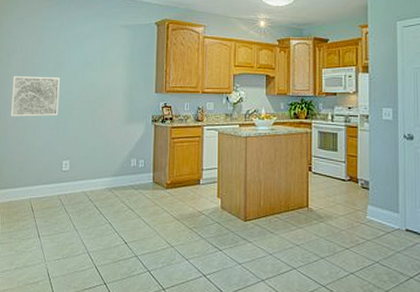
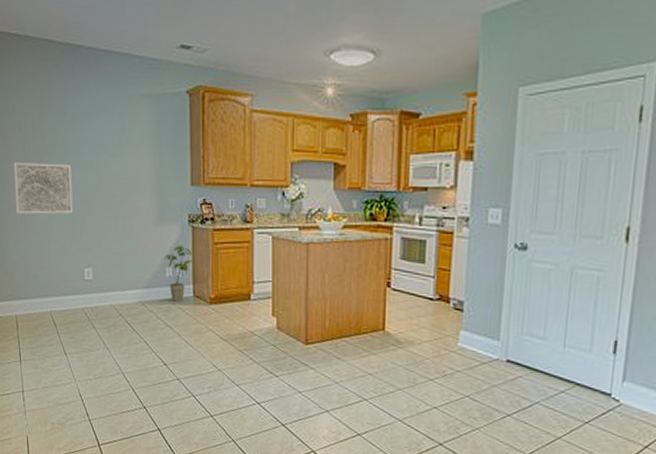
house plant: none [130,140,154,188] -> present [163,245,193,302]

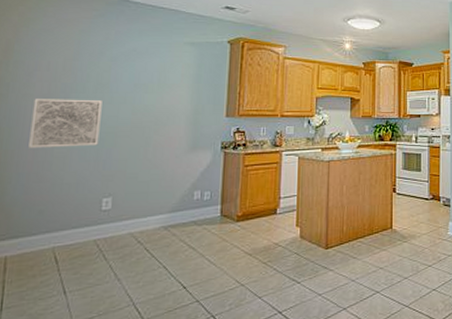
house plant: present [163,245,193,302] -> none [192,169,223,223]

